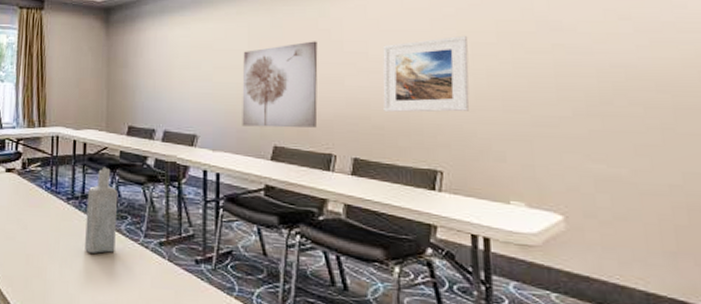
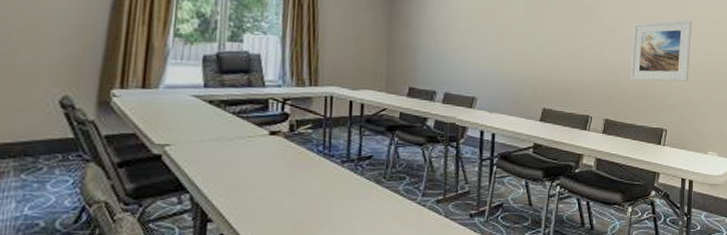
bottle: present [85,167,118,253] -> none [360,128,397,215]
wall art: present [242,41,318,128] -> none [517,14,584,92]

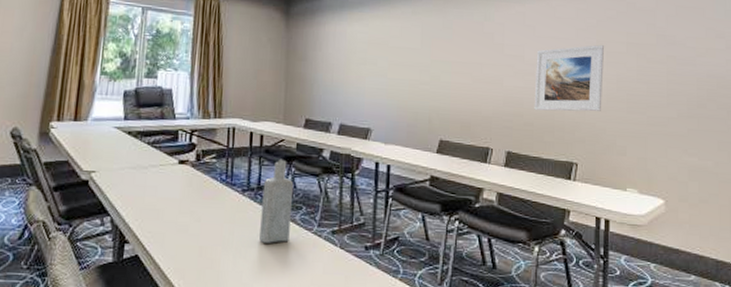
bottle: none [360,128,397,215] -> present [259,158,294,243]

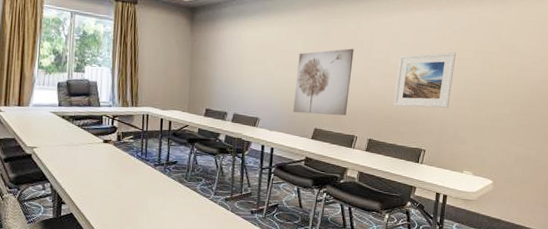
bottle: present [259,158,294,243] -> none [168,140,196,207]
wall art: none [412,43,482,124] -> present [293,48,354,116]

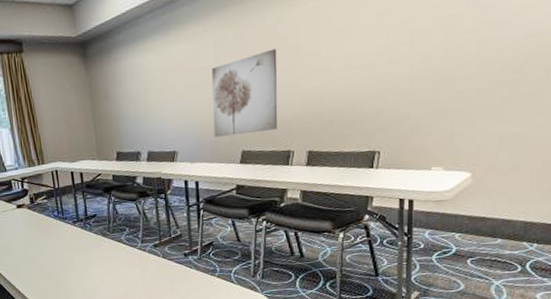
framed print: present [393,52,457,108] -> none [333,25,408,107]

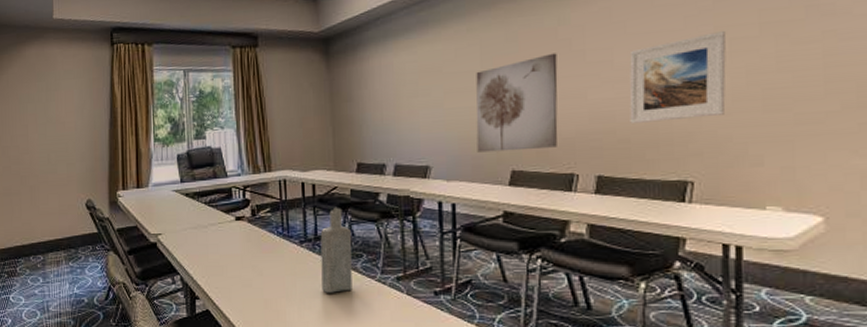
bottle: none [89,190,119,262] -> present [320,207,352,293]
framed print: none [333,25,408,107] -> present [629,31,727,125]

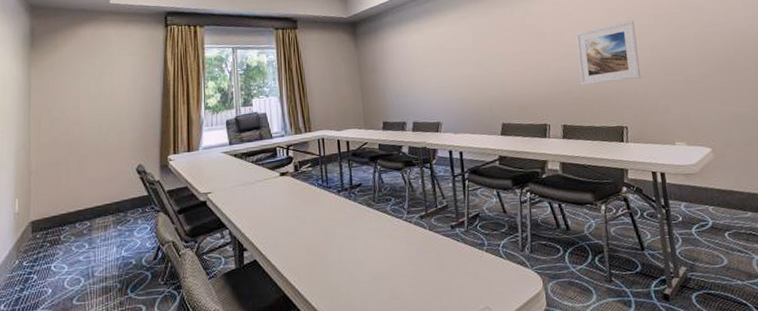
bottle: present [320,207,352,293] -> none [355,159,384,235]
wall art: present [476,53,558,153] -> none [470,35,533,110]

